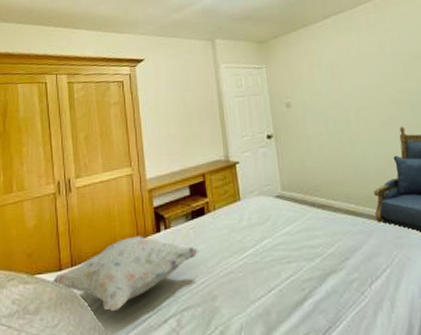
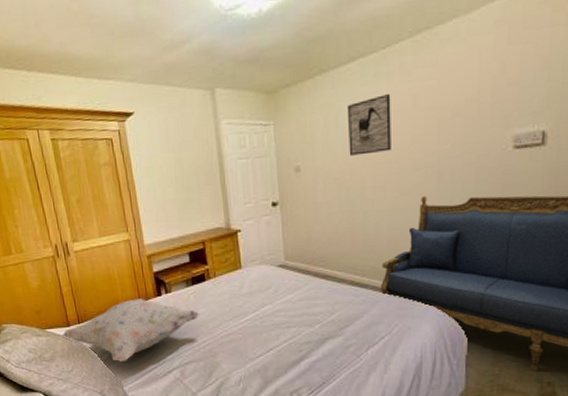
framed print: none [327,43,368,93] -> present [348,94,391,156]

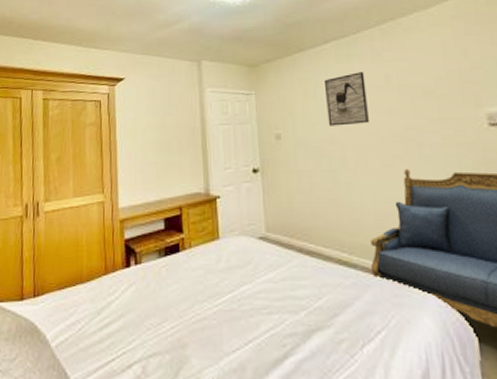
decorative pillow: present [62,298,200,361] -> none [12,269,171,349]

